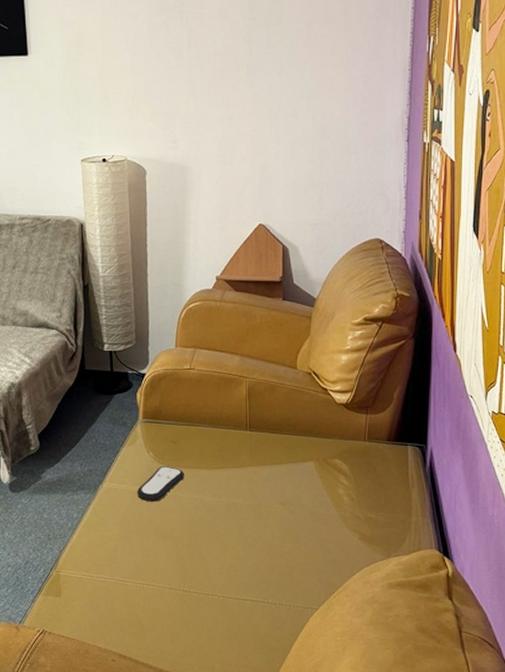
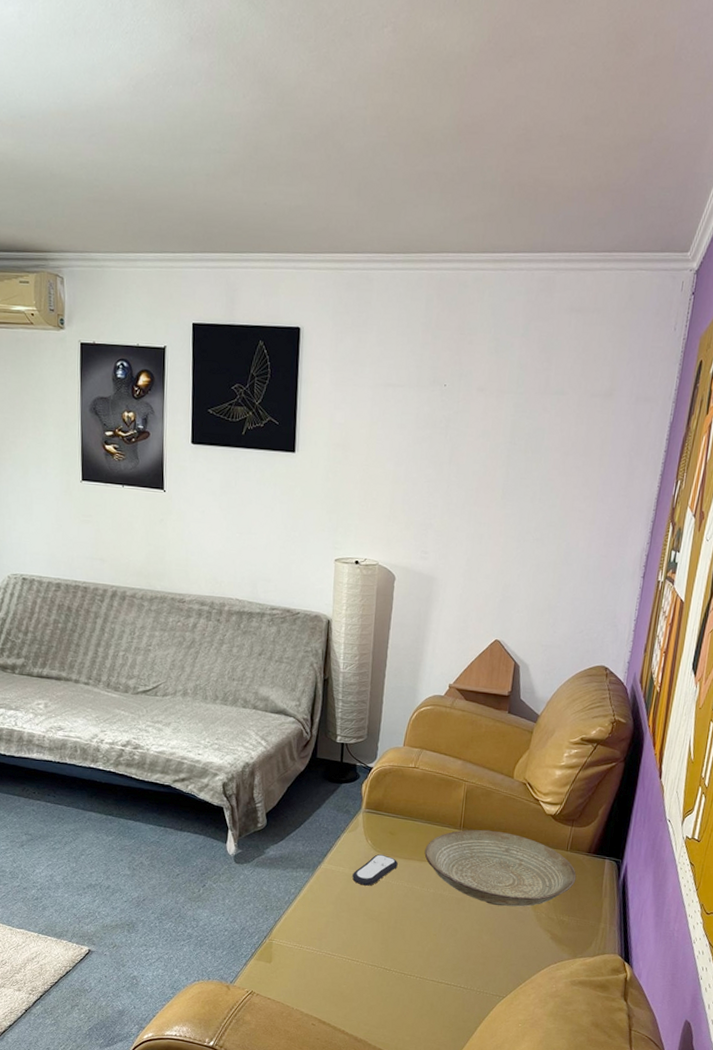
decorative bowl: none [211,427,379,509] -> present [424,829,577,907]

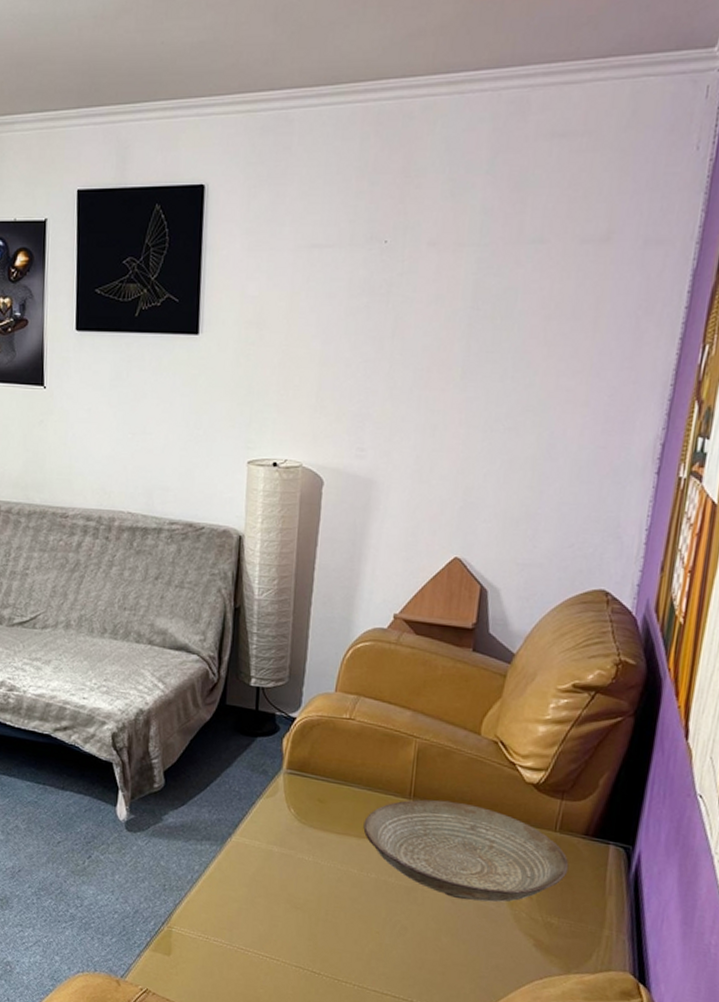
remote control: present [352,854,398,886] -> none [271,827,329,866]

